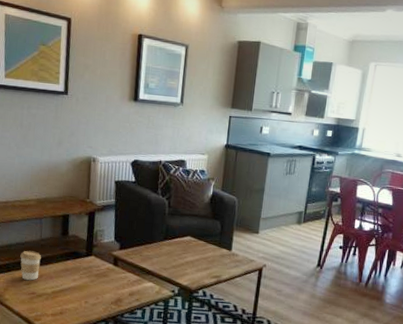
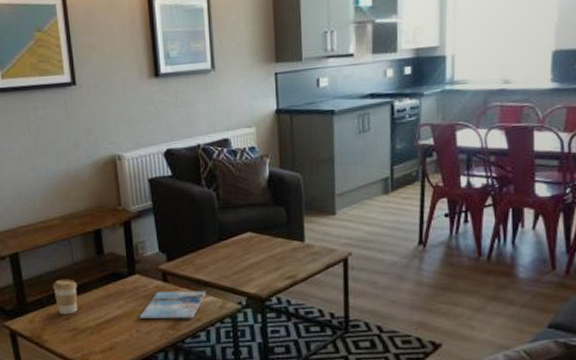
magazine: none [89,273,148,299] -> present [139,291,207,319]

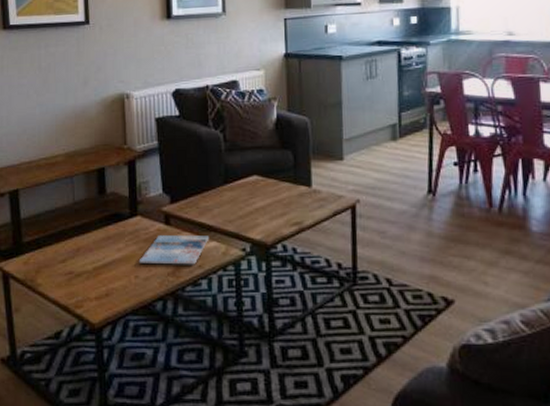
coffee cup: present [53,279,78,315] -> none [51,219,77,257]

